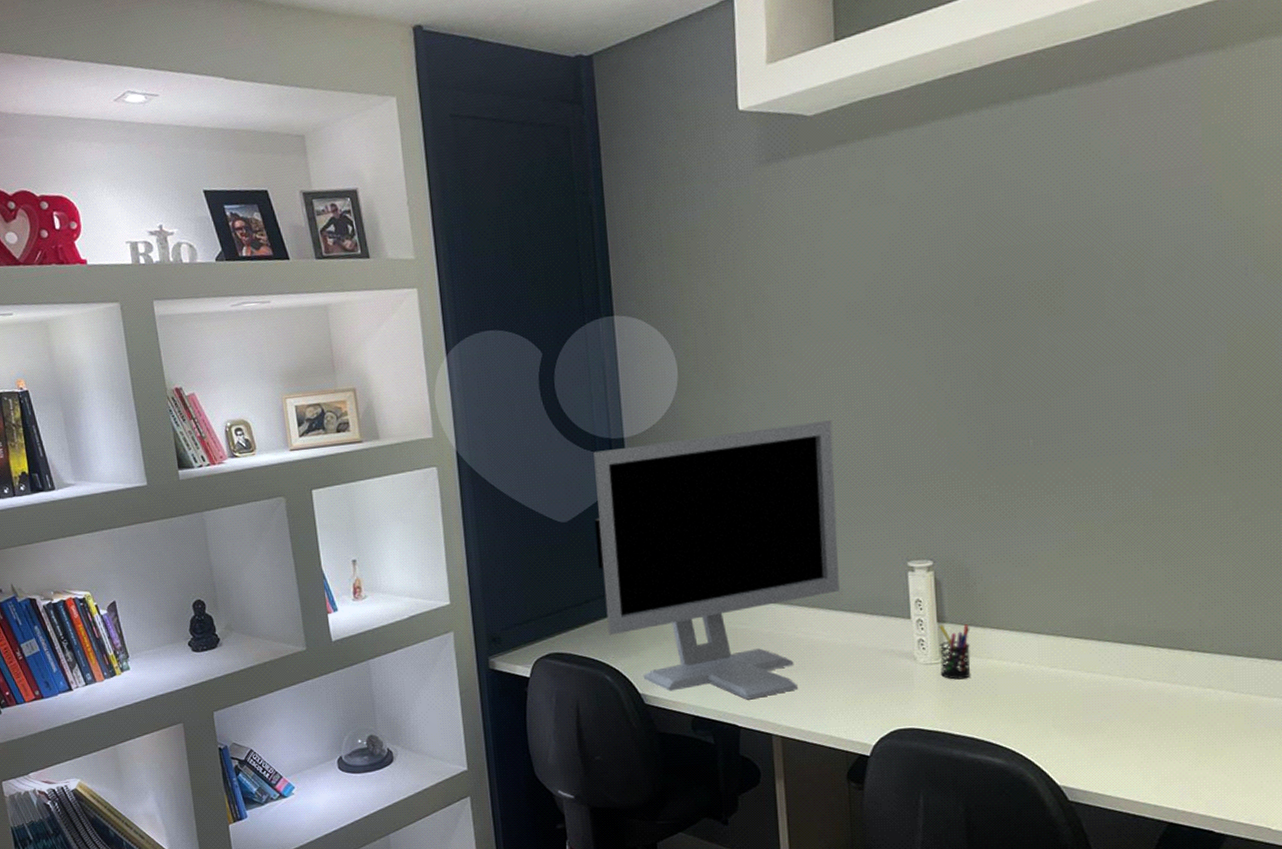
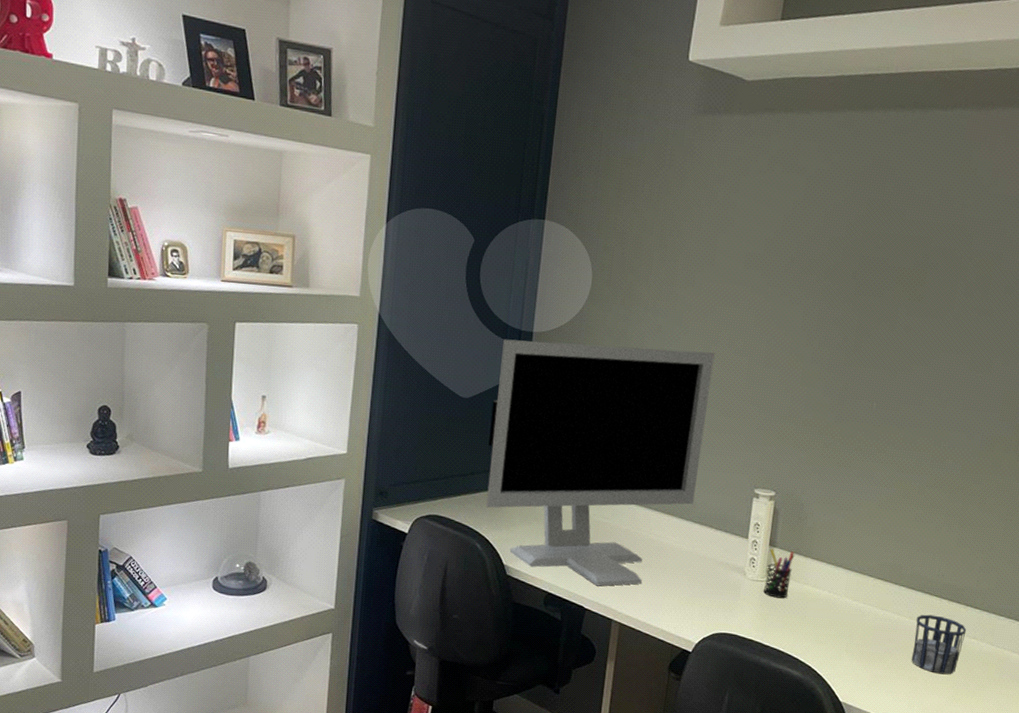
cup: none [1132,668,1198,736] -> present [911,614,967,675]

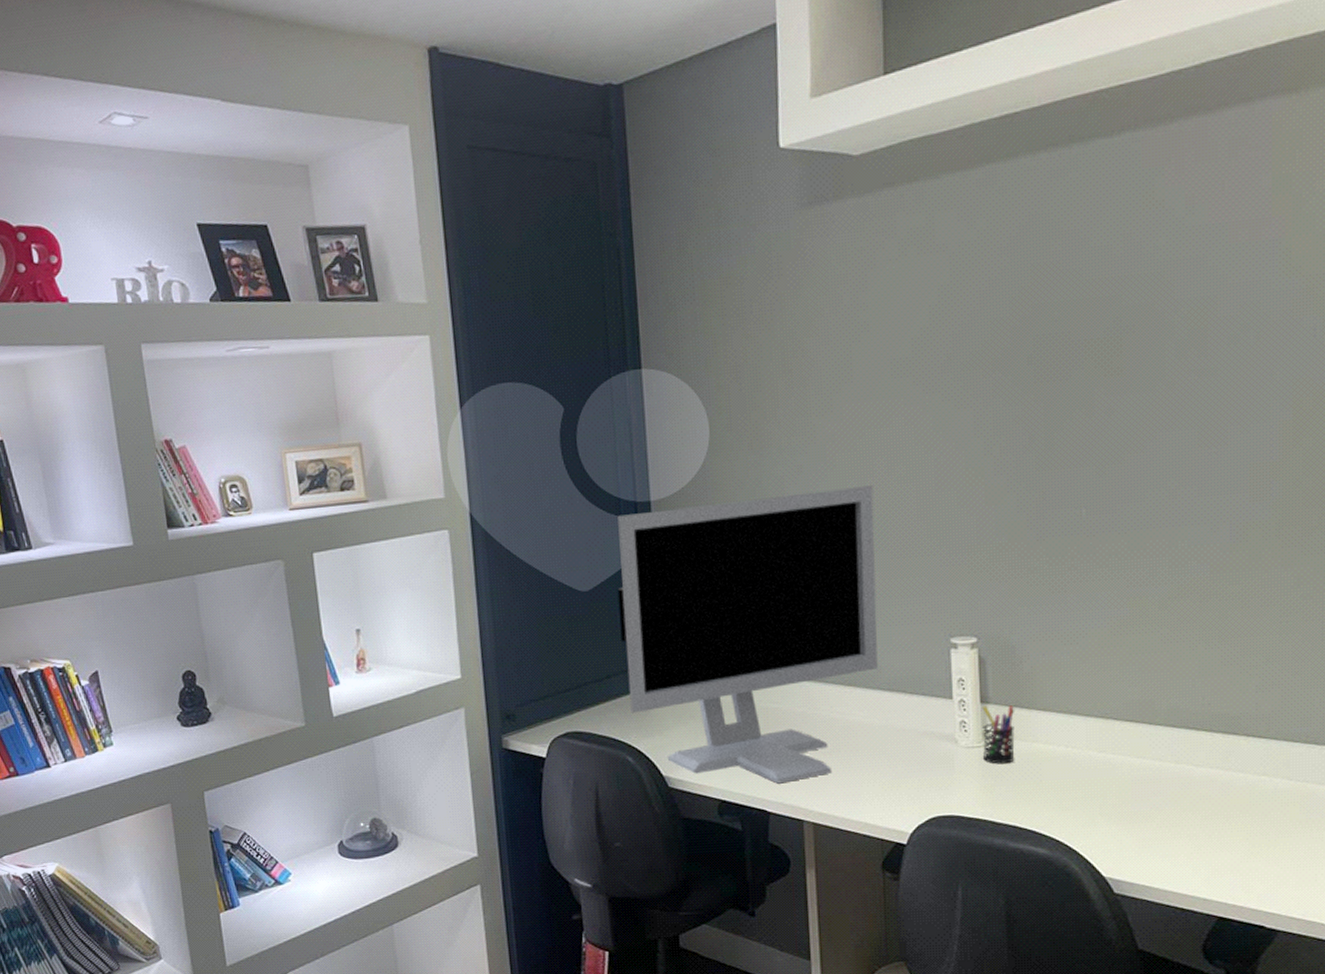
cup: present [911,614,967,675] -> none [1184,754,1253,825]

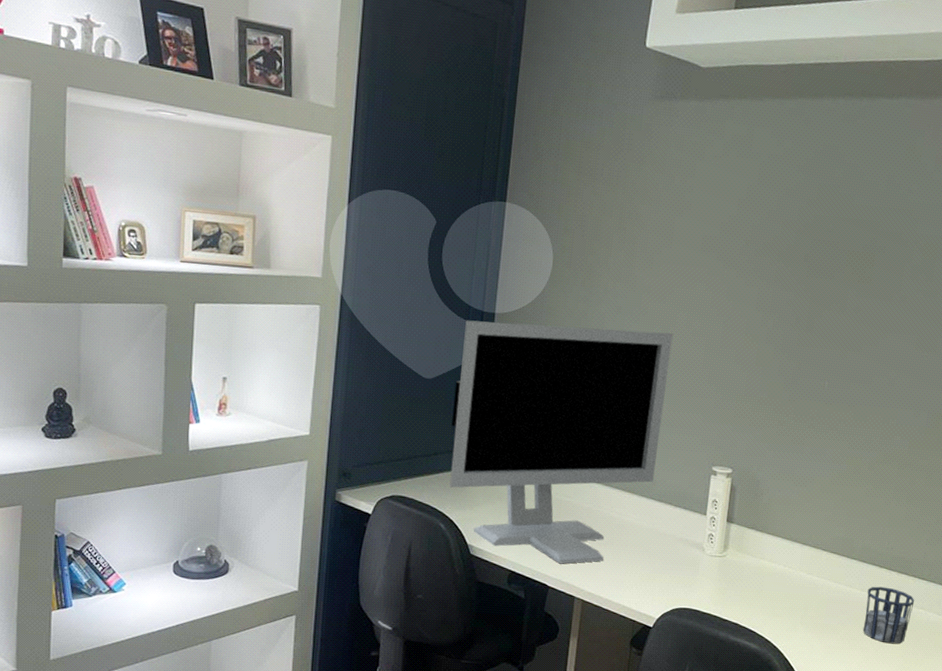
pen holder: present [982,705,1015,764] -> none [722,524,752,573]
cup: none [1184,754,1253,825] -> present [862,586,915,644]

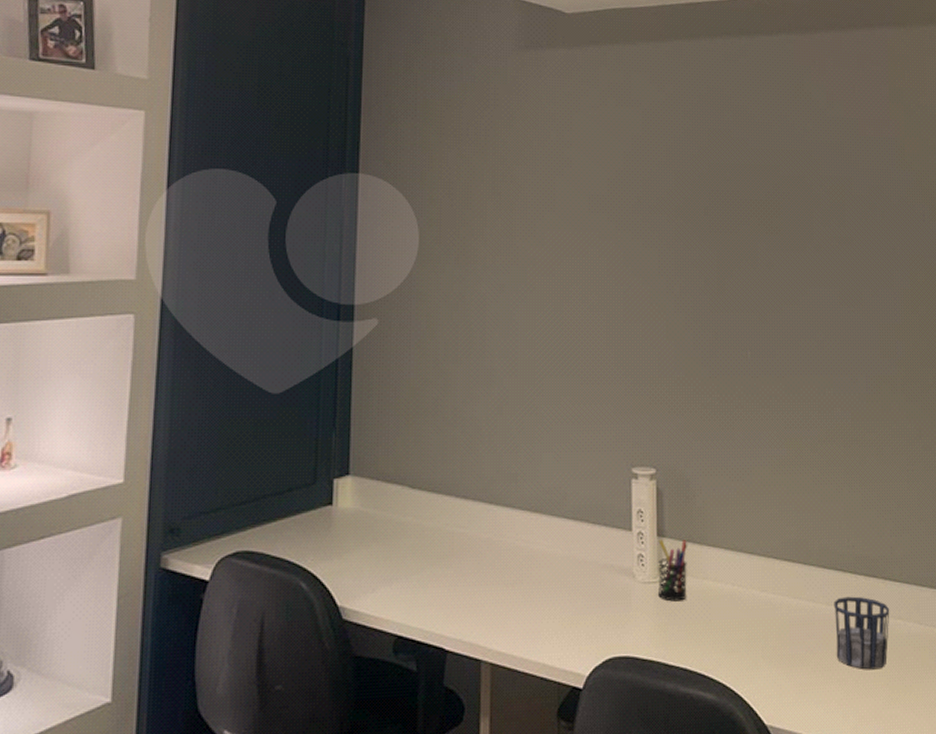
monitor: present [449,320,673,564] -> none [308,310,568,618]
pen holder: none [722,524,752,573] -> present [658,539,688,602]

